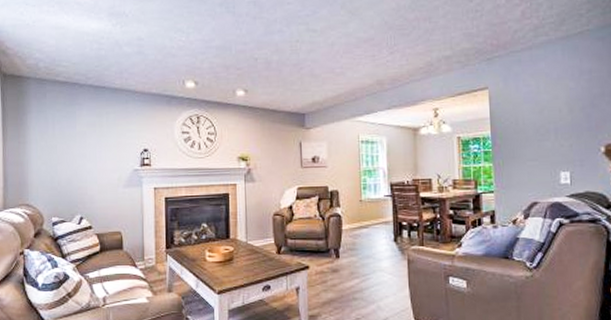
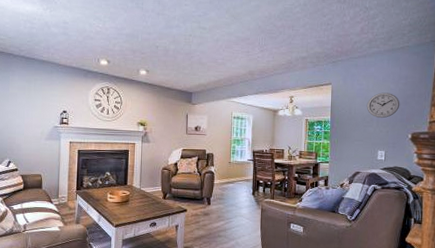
wall clock: none [538,93,585,129] -> present [366,92,400,119]

